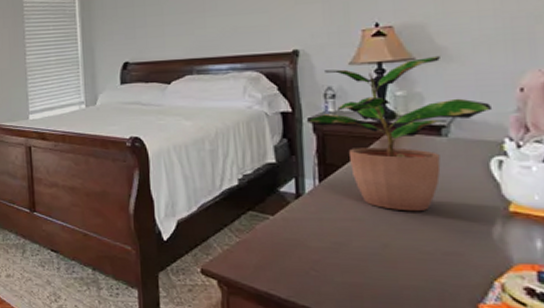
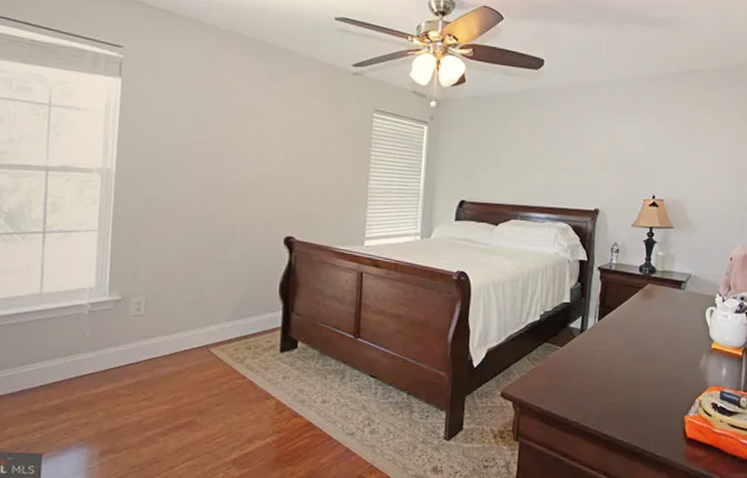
potted plant: present [307,55,493,212] -> none [597,227,713,347]

